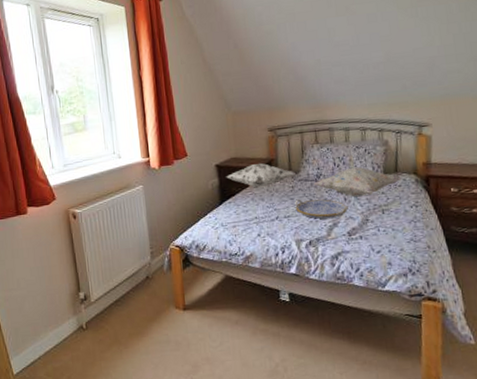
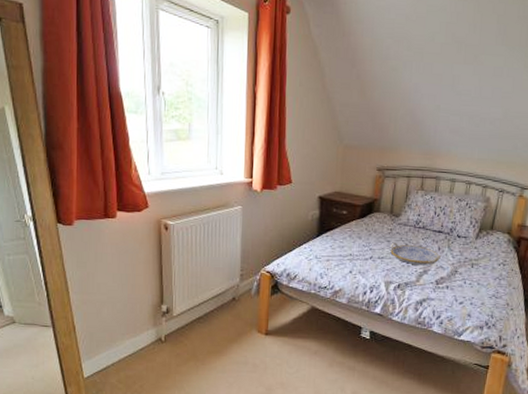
decorative pillow: present [226,162,295,188] -> none [327,201,396,226]
decorative pillow: present [313,166,401,196] -> none [411,218,495,248]

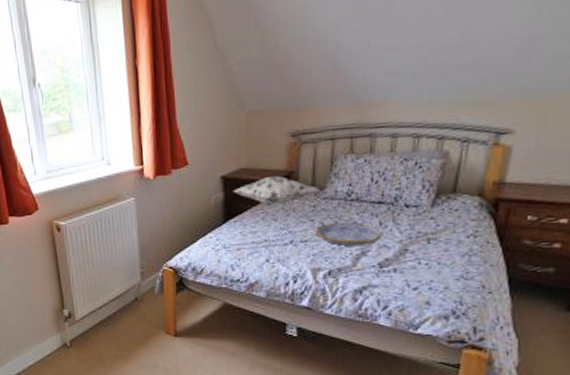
decorative pillow: none [327,201,396,226] -> present [233,175,320,206]

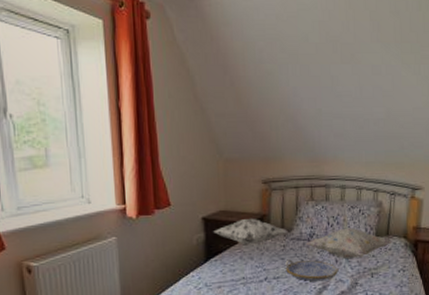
decorative pillow: none [341,184,459,221] -> present [306,227,392,258]

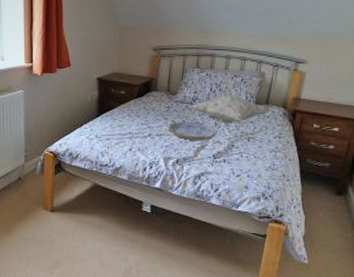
decorative pillow: present [213,218,288,246] -> none [106,80,173,105]

